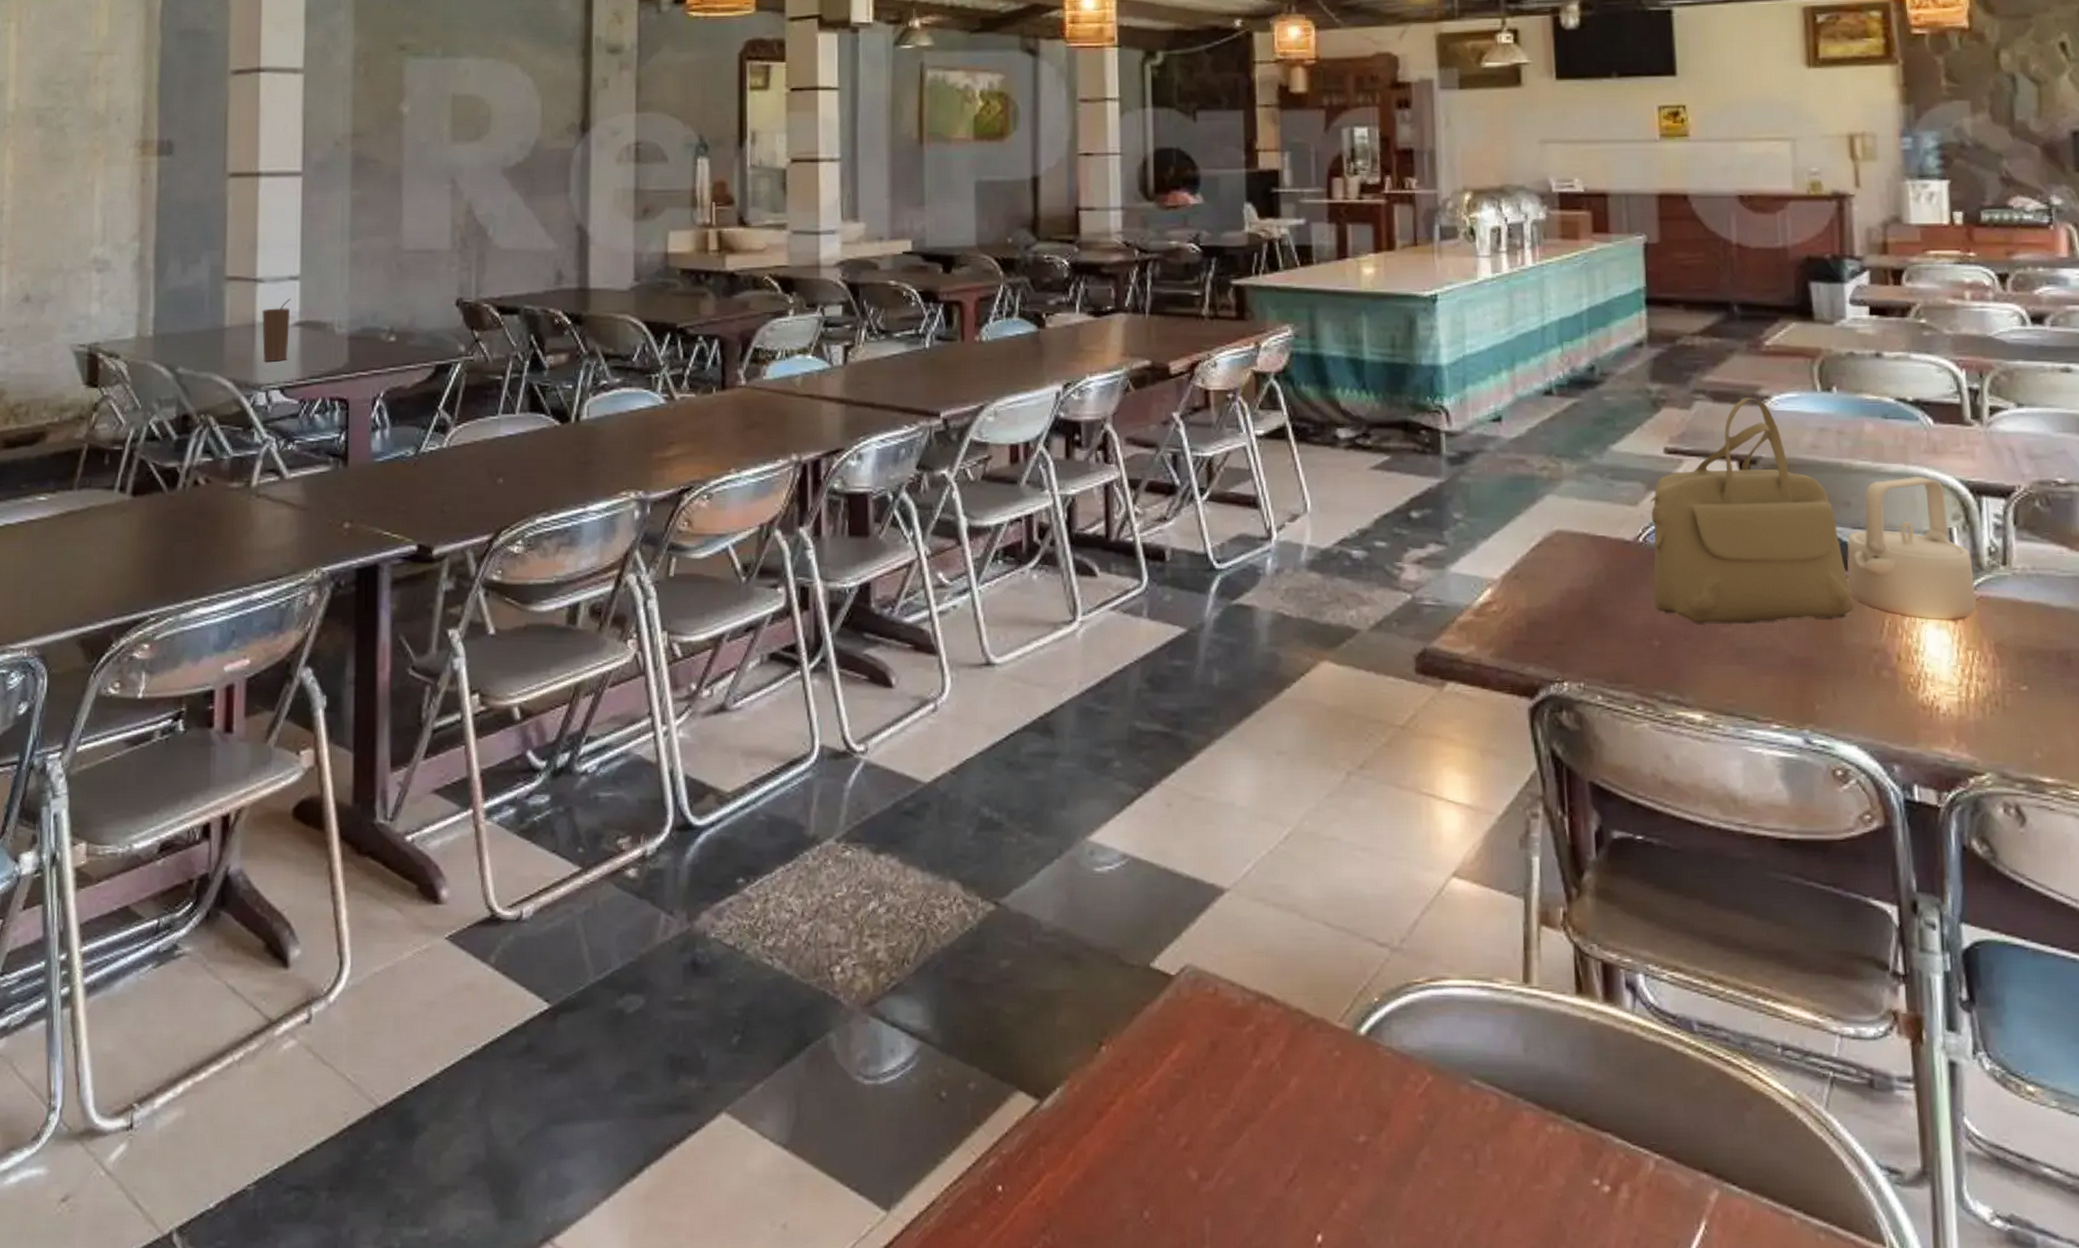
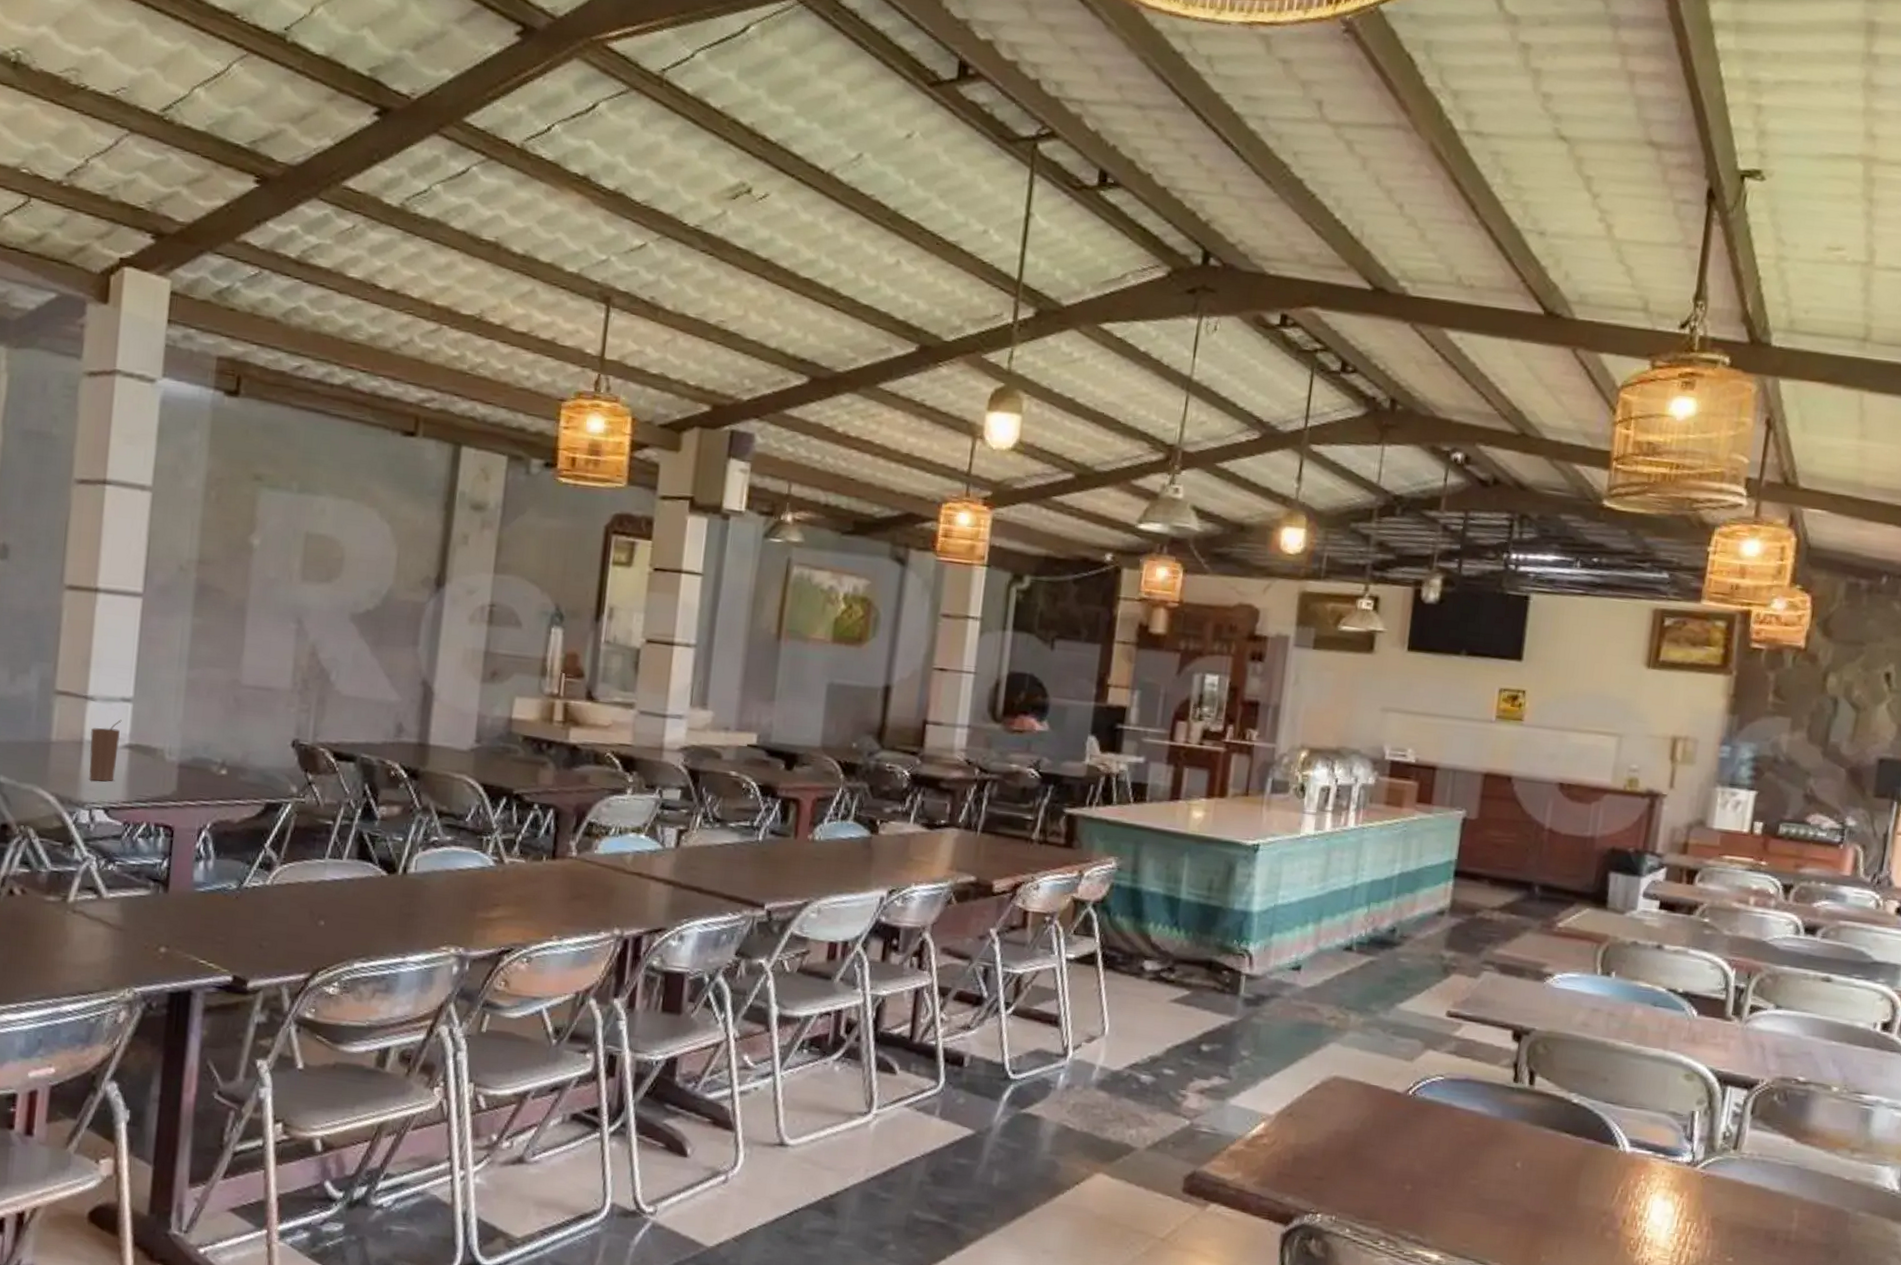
handbag: present [1651,398,1854,624] -> none [1412,973,1593,1182]
teapot: present [1847,476,1977,621] -> none [1591,1061,1707,1194]

